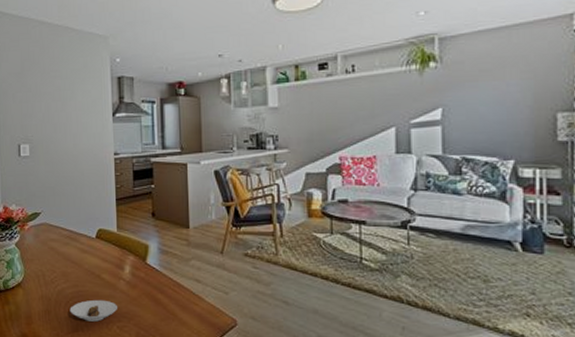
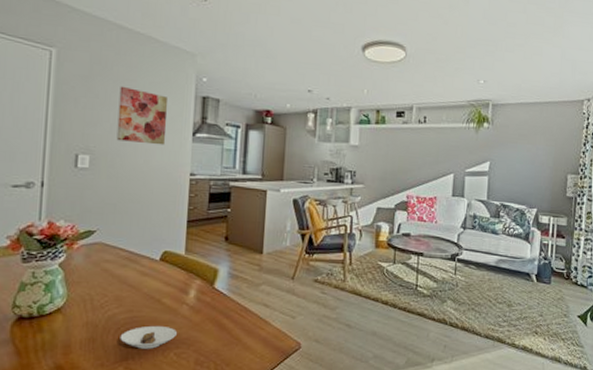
wall art: none [47,77,90,129] -> present [116,86,168,145]

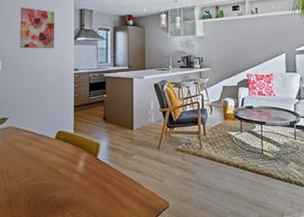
saucer: present [120,325,177,349] -> none [29,190,71,210]

